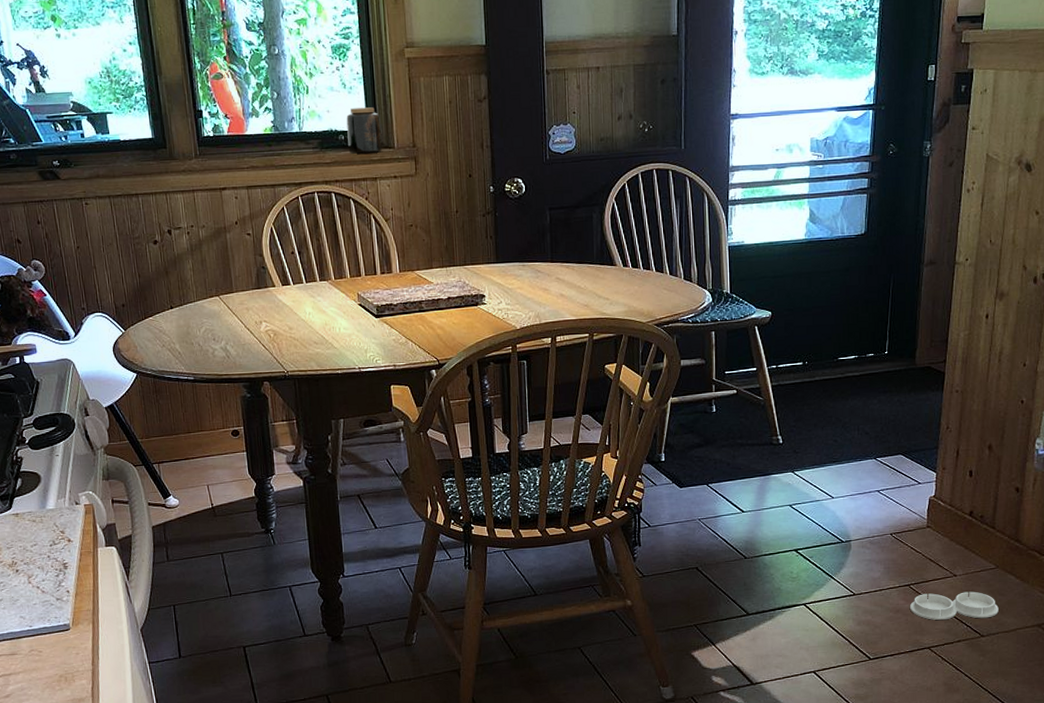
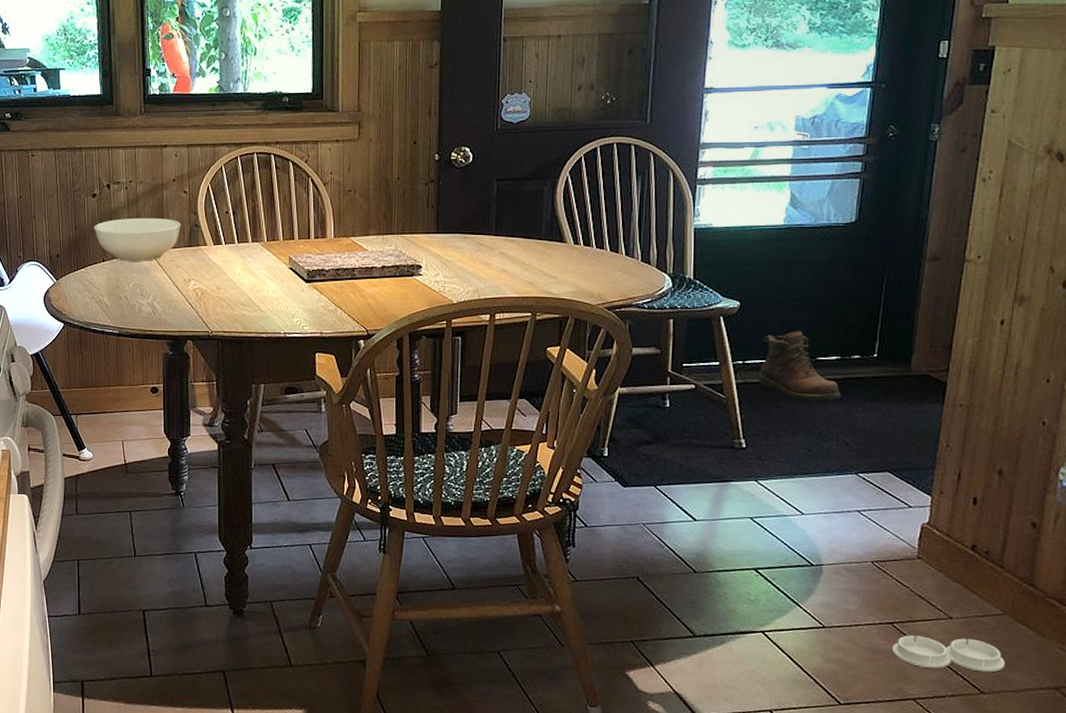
bowl: none [158,261,248,307] -> present [94,217,182,261]
jar: present [346,107,383,154] -> none [292,70,327,116]
boot: none [790,334,860,398] -> present [758,330,841,402]

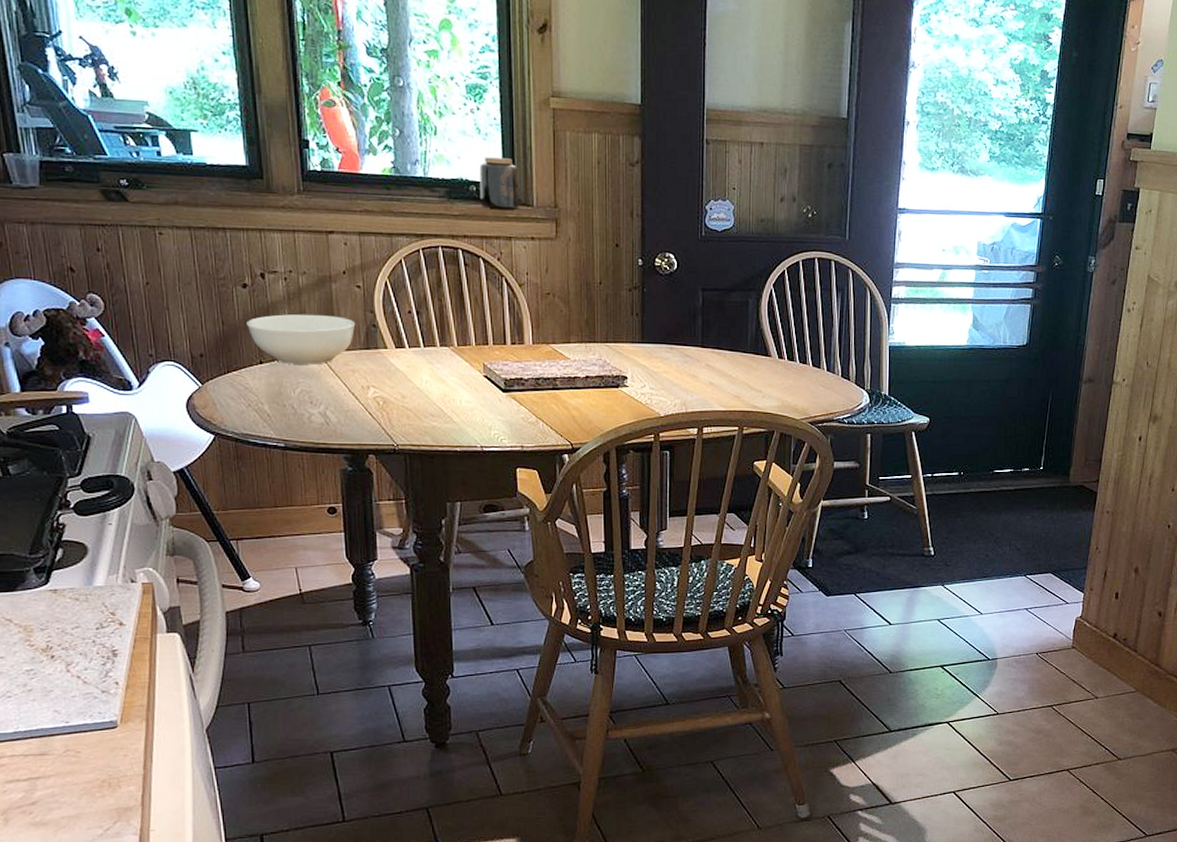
jar: none [292,70,327,116] -> present [479,157,520,210]
boot: present [758,330,841,402] -> none [945,445,1014,511]
pet bowl: present [891,635,1005,673] -> none [1051,714,1136,743]

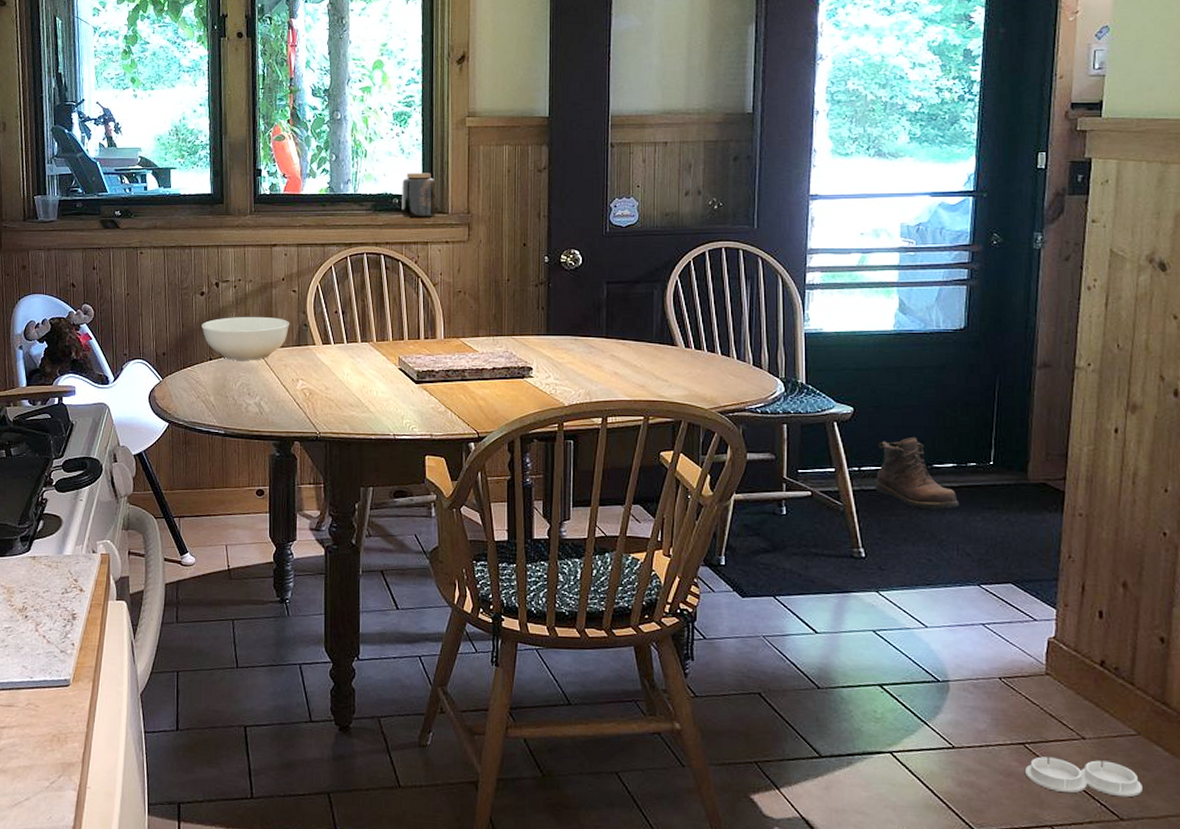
boot: none [945,445,1014,511] -> present [875,436,959,510]
pet bowl: none [1051,714,1136,743] -> present [1024,756,1143,798]

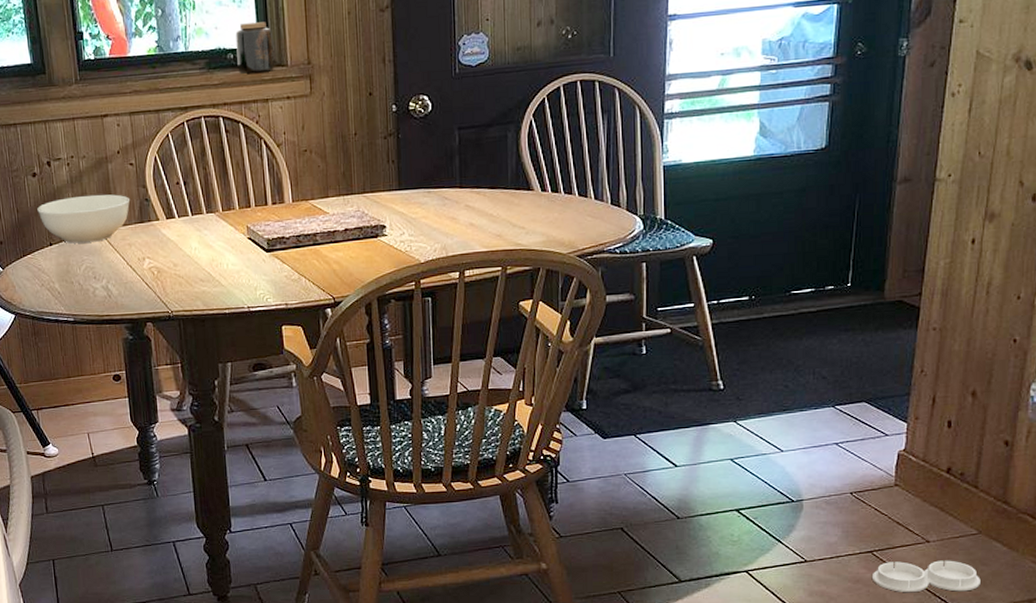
boot: present [875,436,959,510] -> none [733,264,817,338]

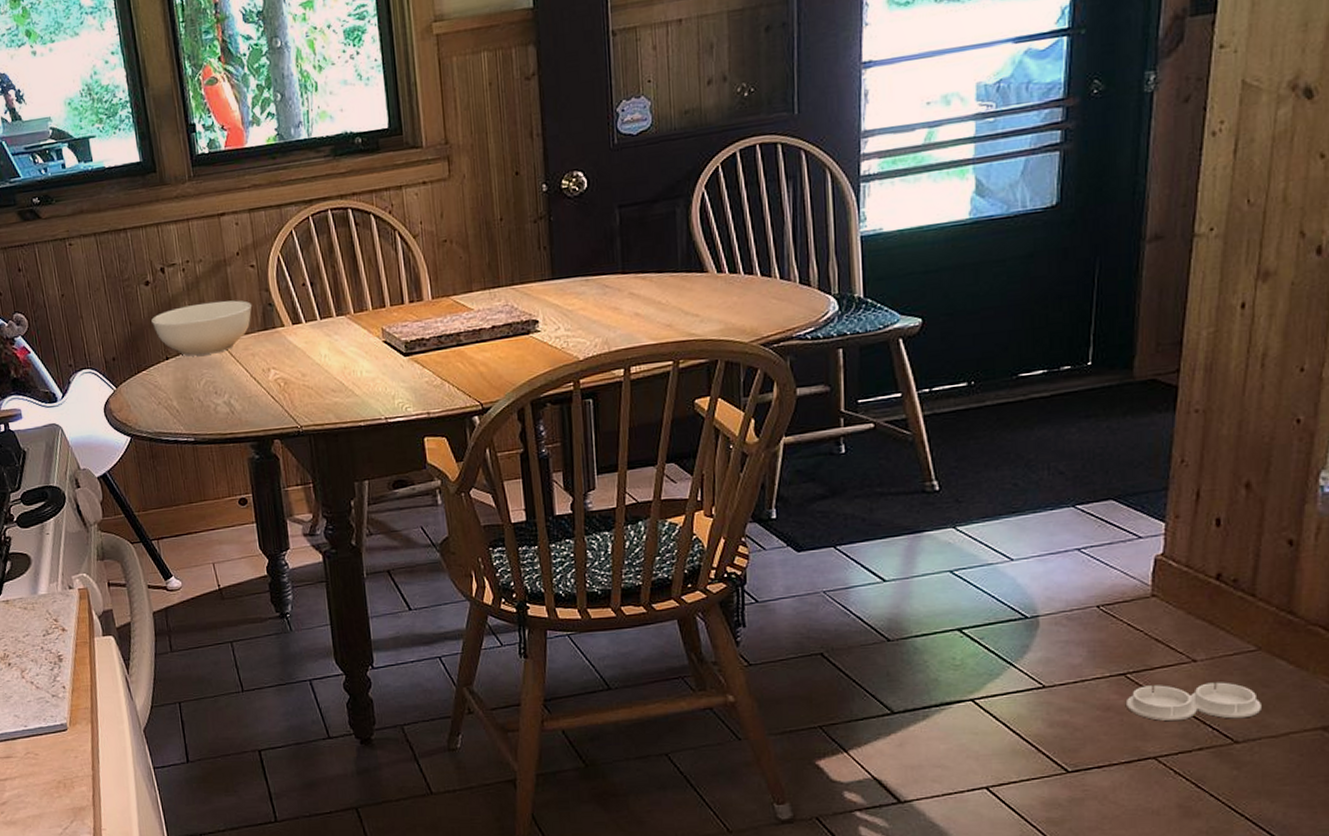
jar: present [236,22,275,74] -> none [363,99,409,159]

